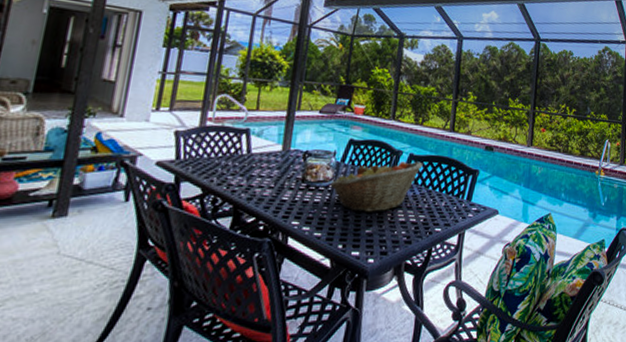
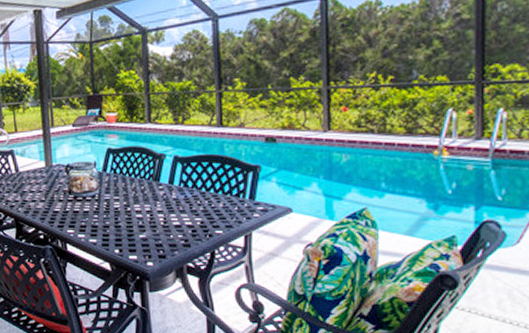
fruit basket: present [330,161,423,212] -> none [96,163,191,218]

